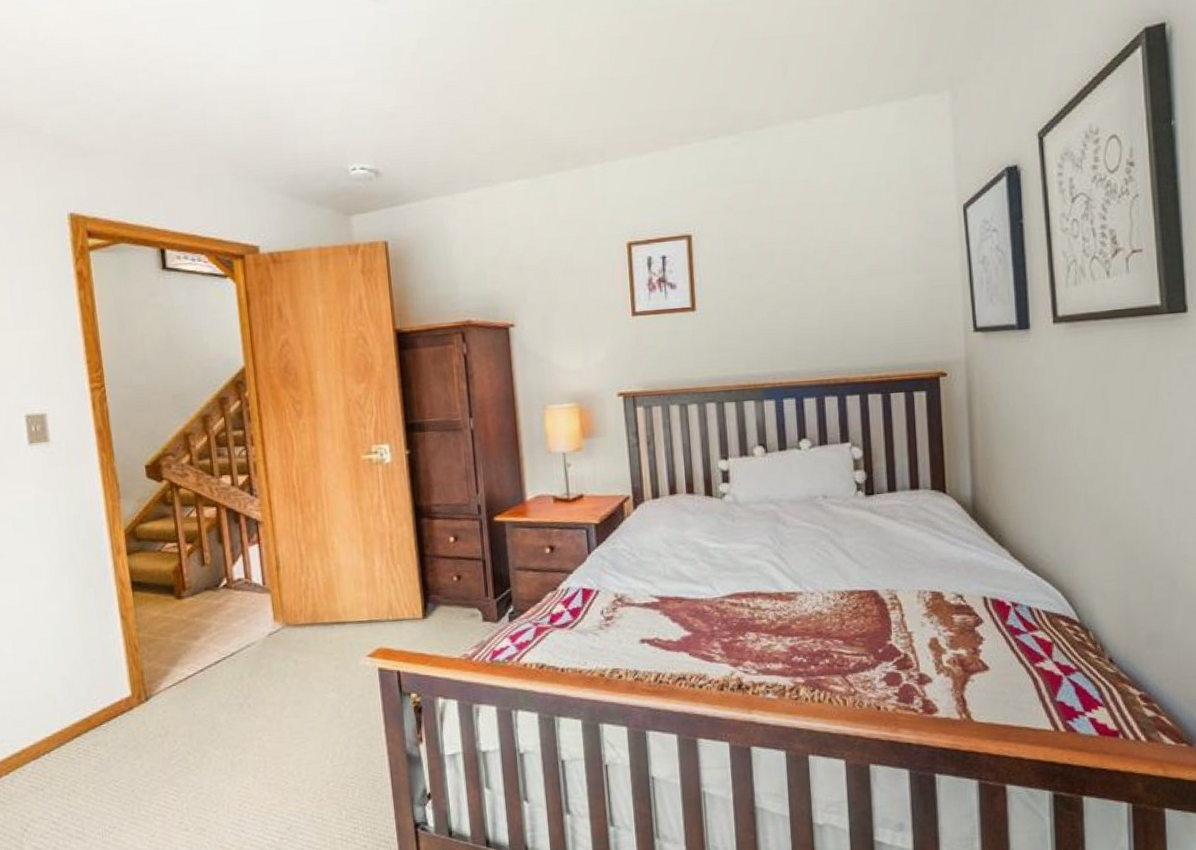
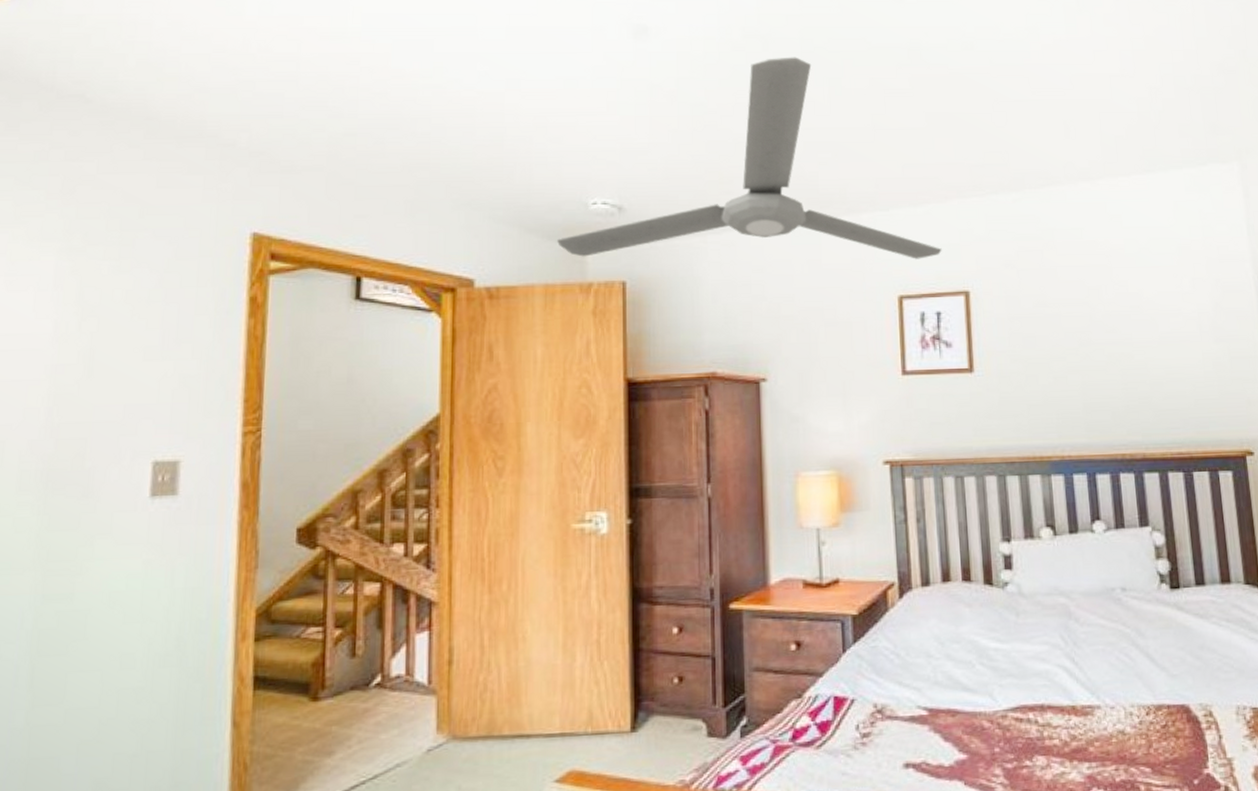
ceiling fan: none [324,9,666,221] -> present [556,57,942,259]

